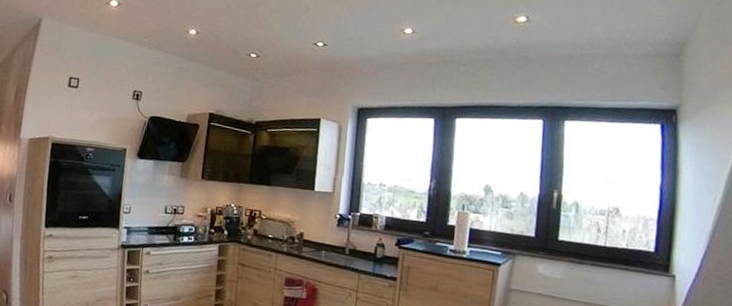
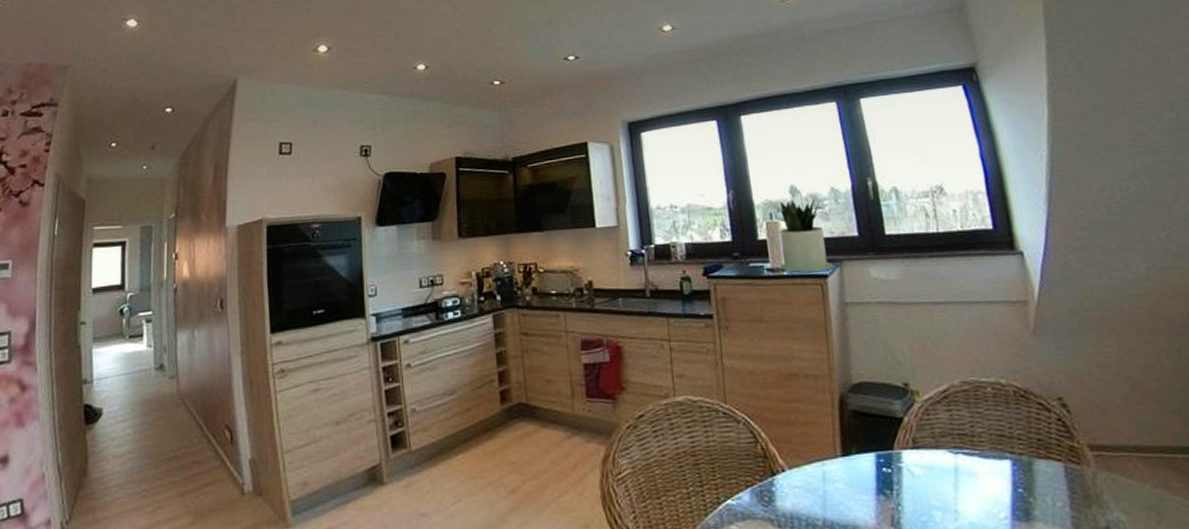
planter: none [461,196,507,261] -> present [779,199,833,274]

